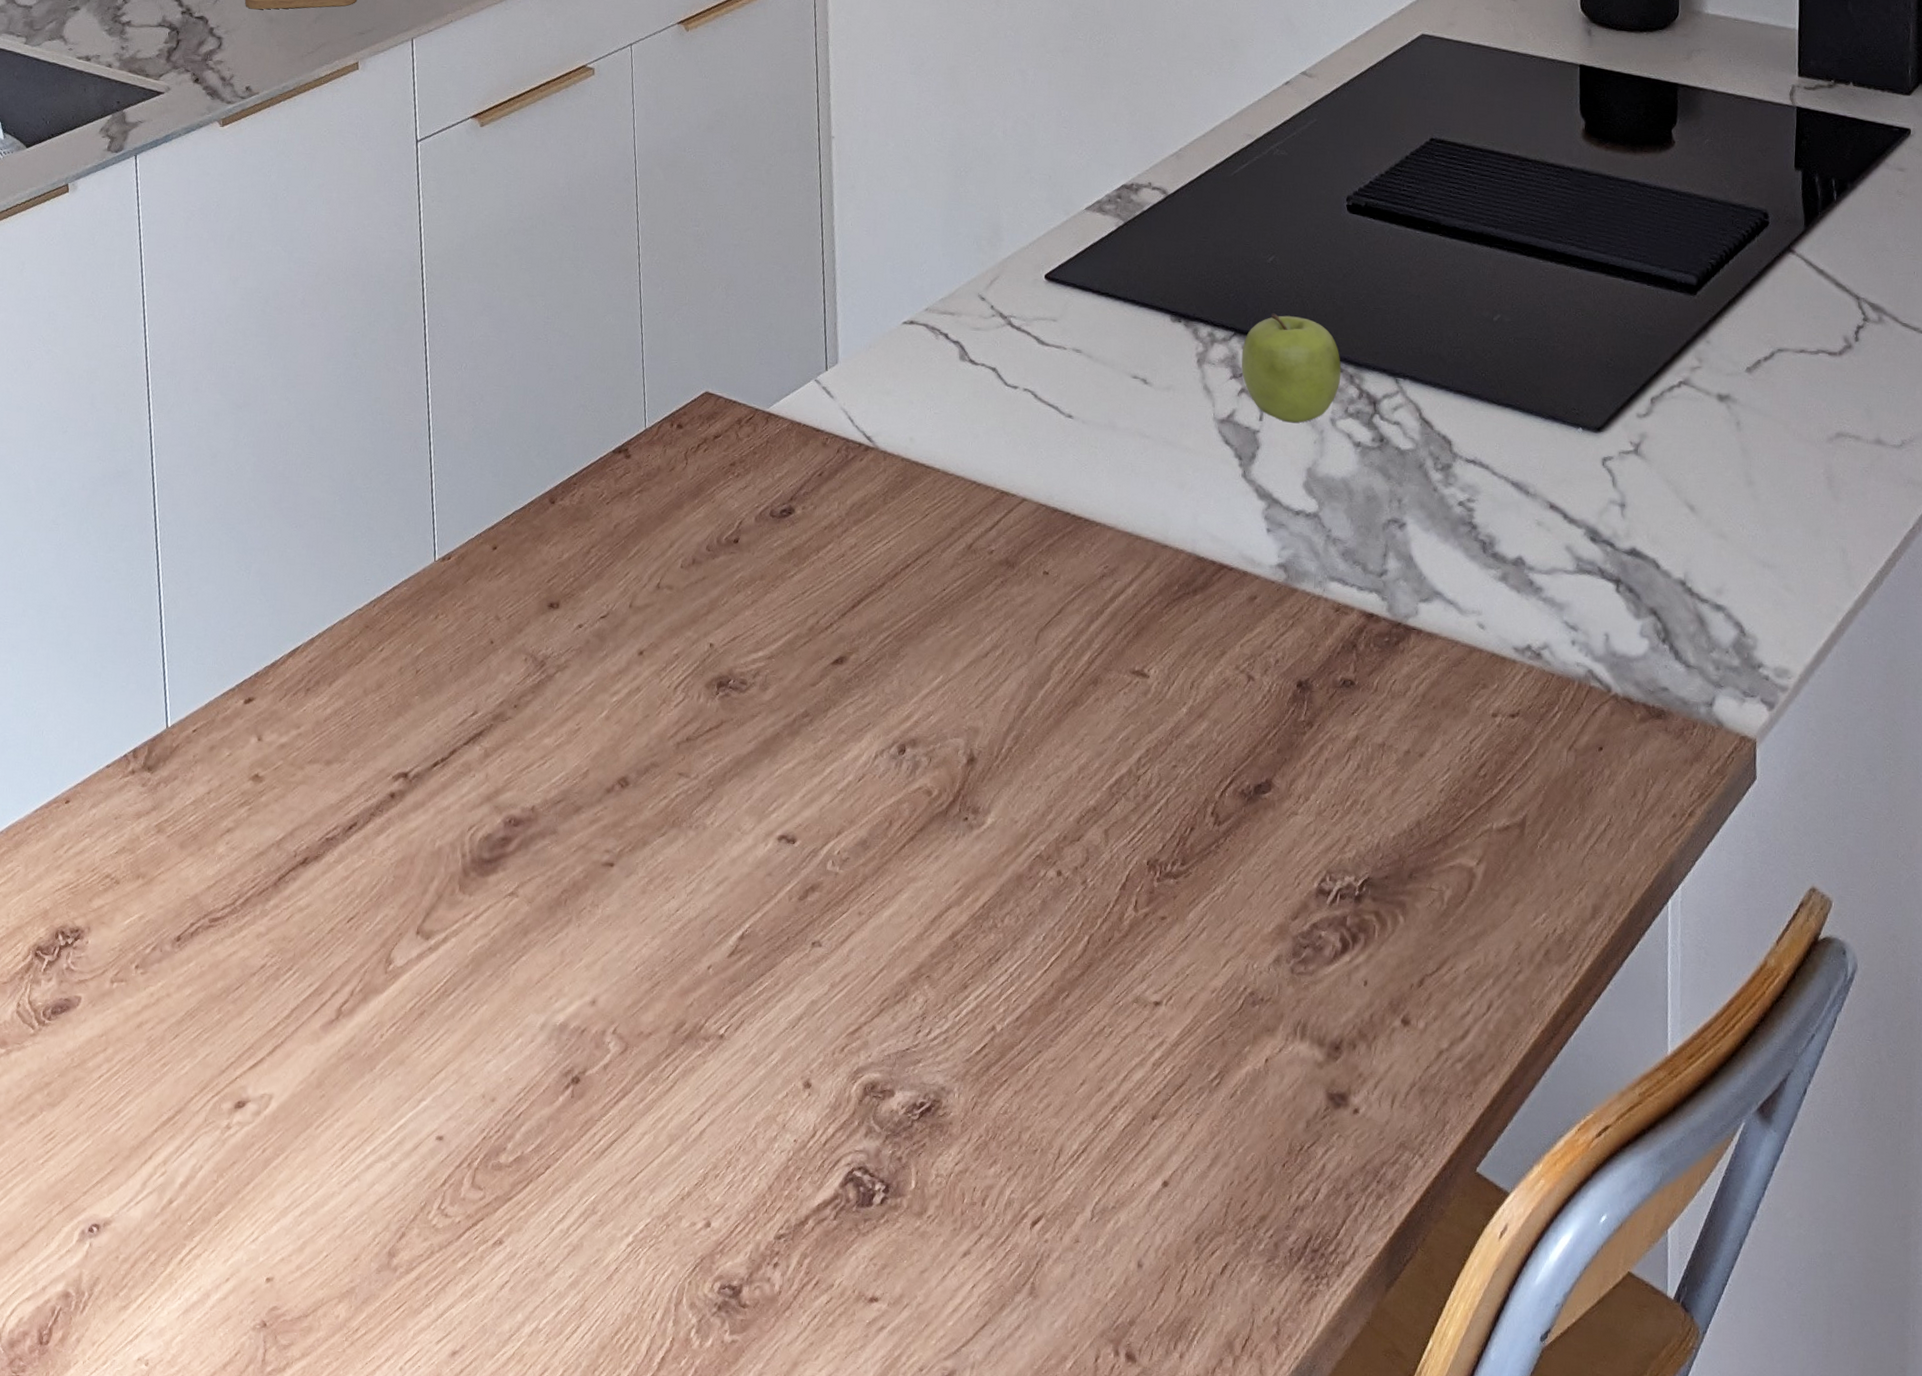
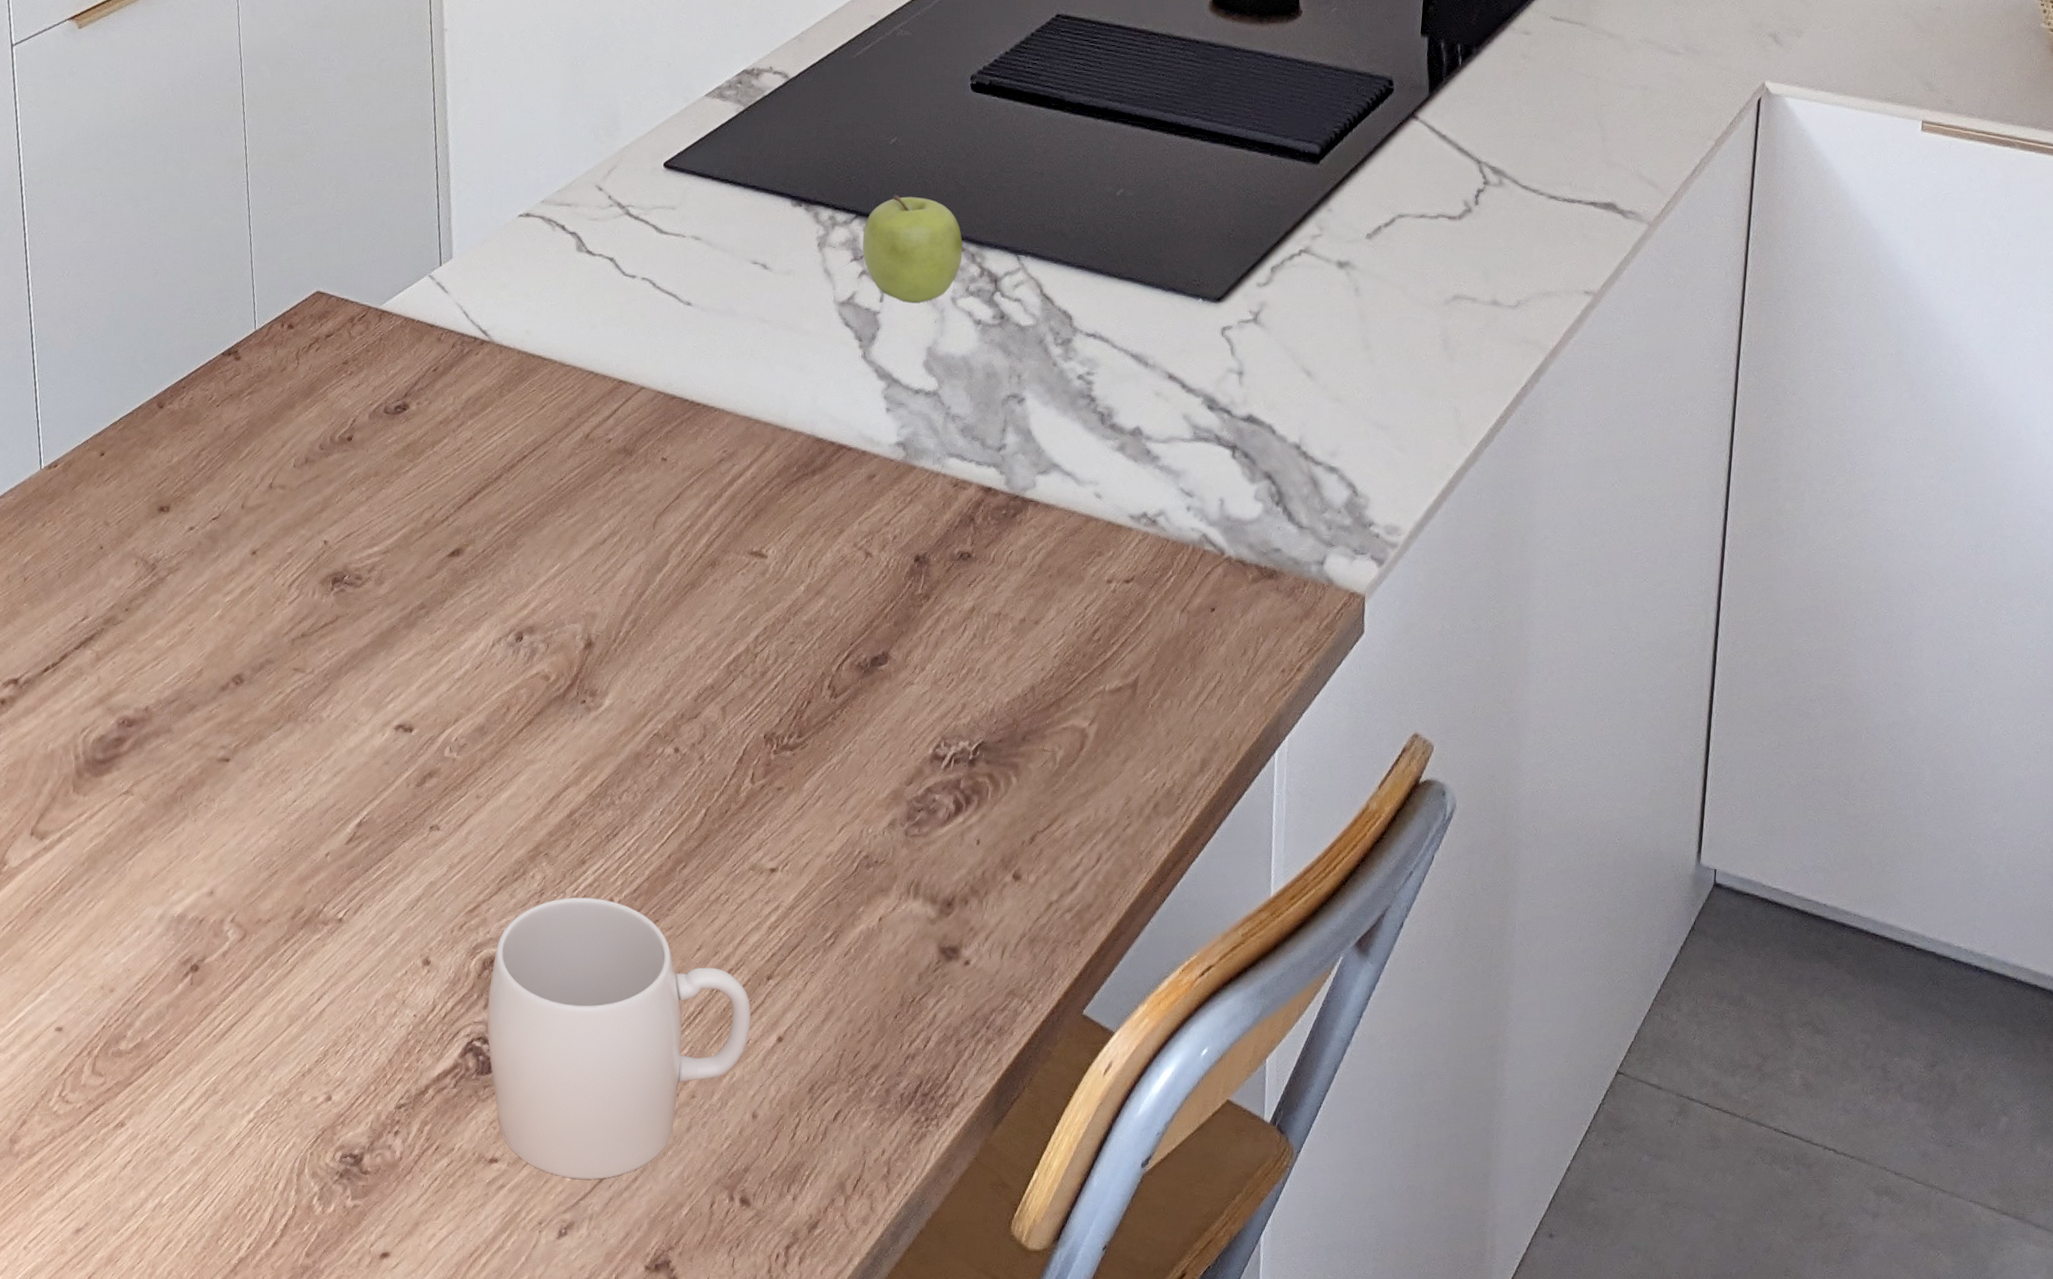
mug: none [868,1023,1136,1326] -> present [487,897,751,1180]

